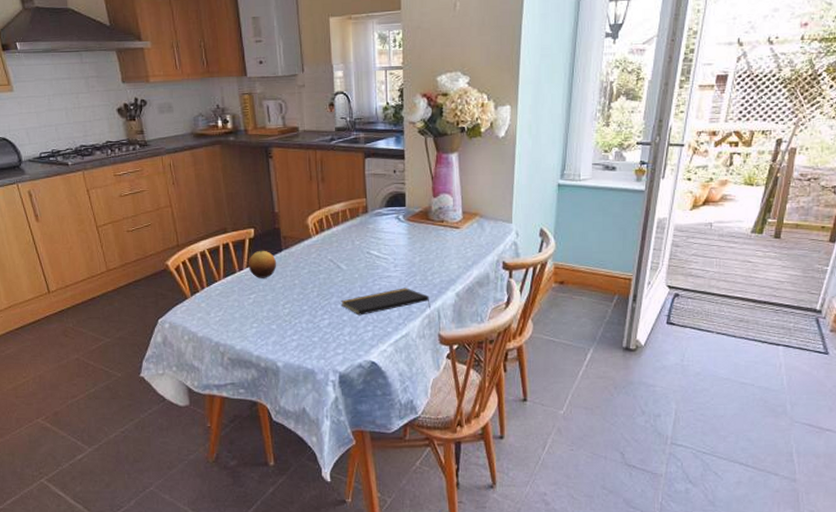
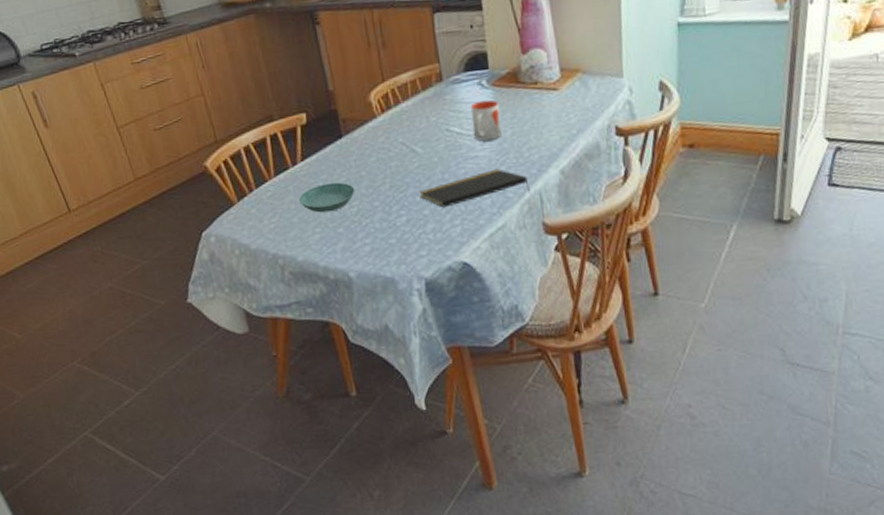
saucer: none [242,287,289,311] -> present [299,182,355,213]
fruit: present [248,250,277,278] -> none [302,138,338,173]
mug: none [388,231,412,264] -> present [470,99,502,141]

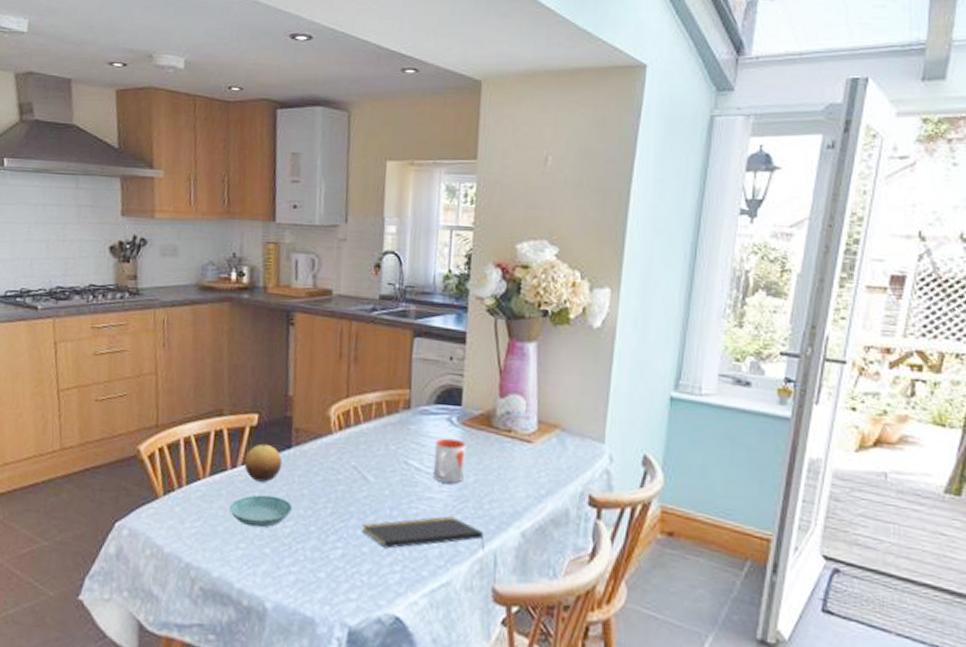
fruit: none [302,138,338,173] -> present [243,443,283,482]

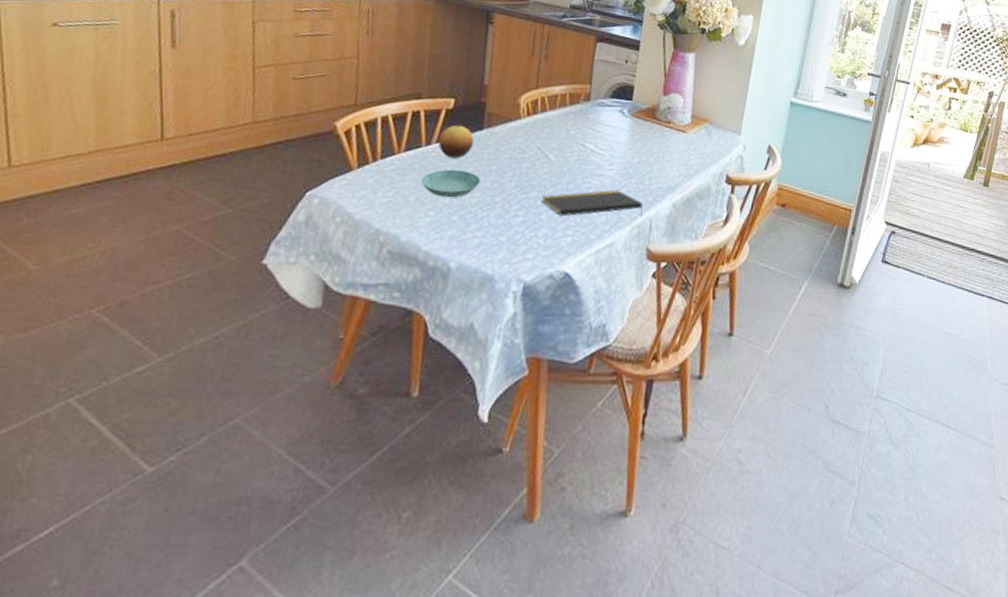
mug: present [432,438,467,483] -> none [604,126,635,163]

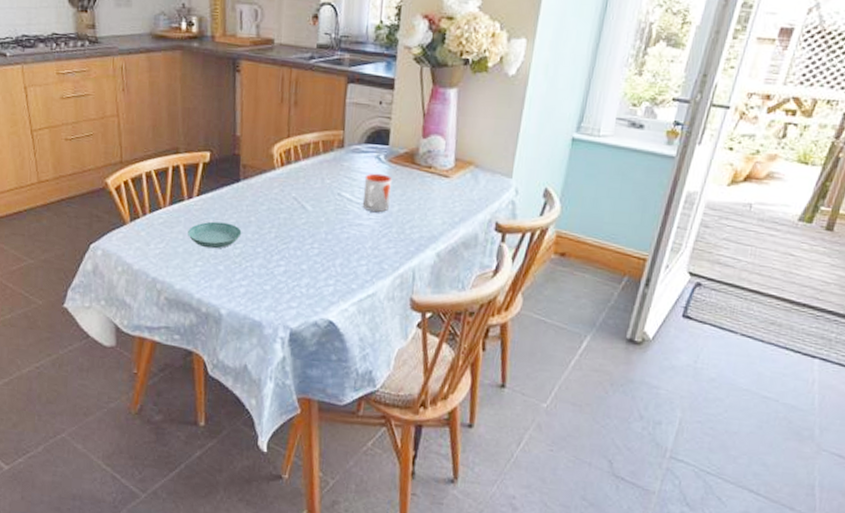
fruit: present [438,125,475,159] -> none [198,177,233,211]
notepad: present [541,189,643,219] -> none [301,239,405,269]
mug: none [604,126,635,163] -> present [362,173,393,212]

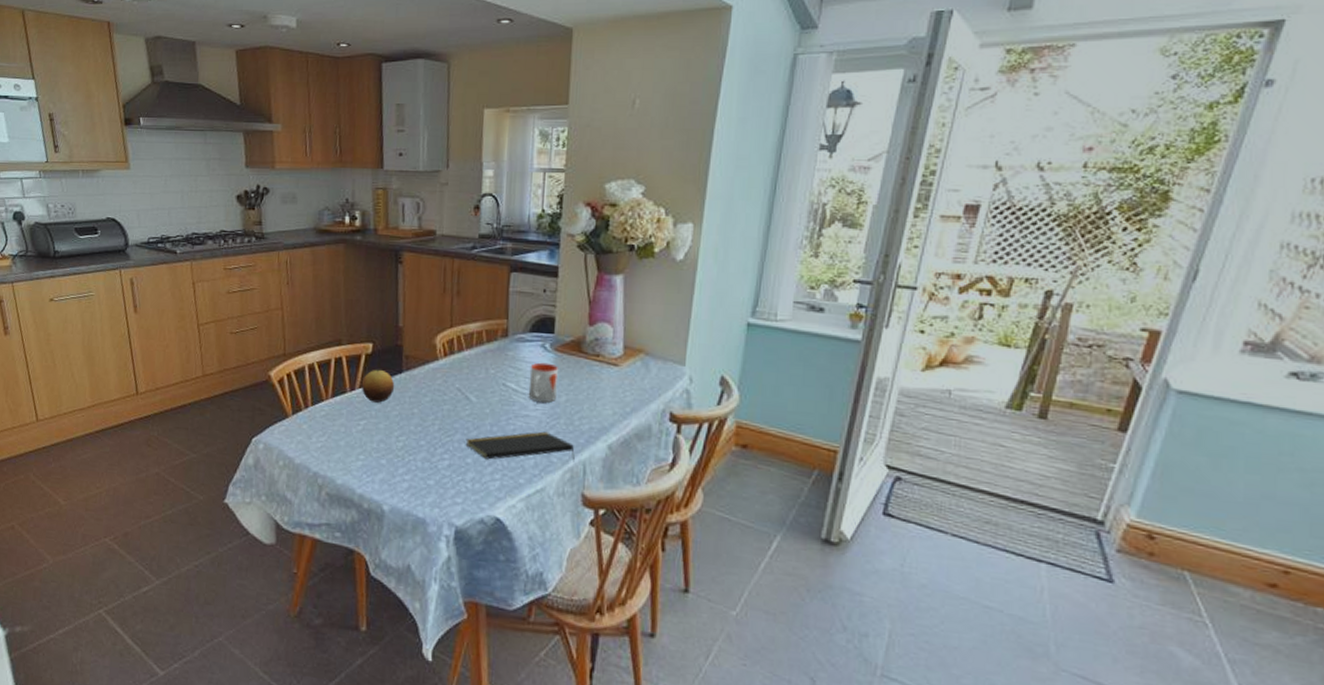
saucer: present [188,221,242,249] -> none [350,413,405,442]
fruit: none [198,177,233,211] -> present [361,369,395,403]
notepad: none [301,239,405,269] -> present [465,431,575,462]

